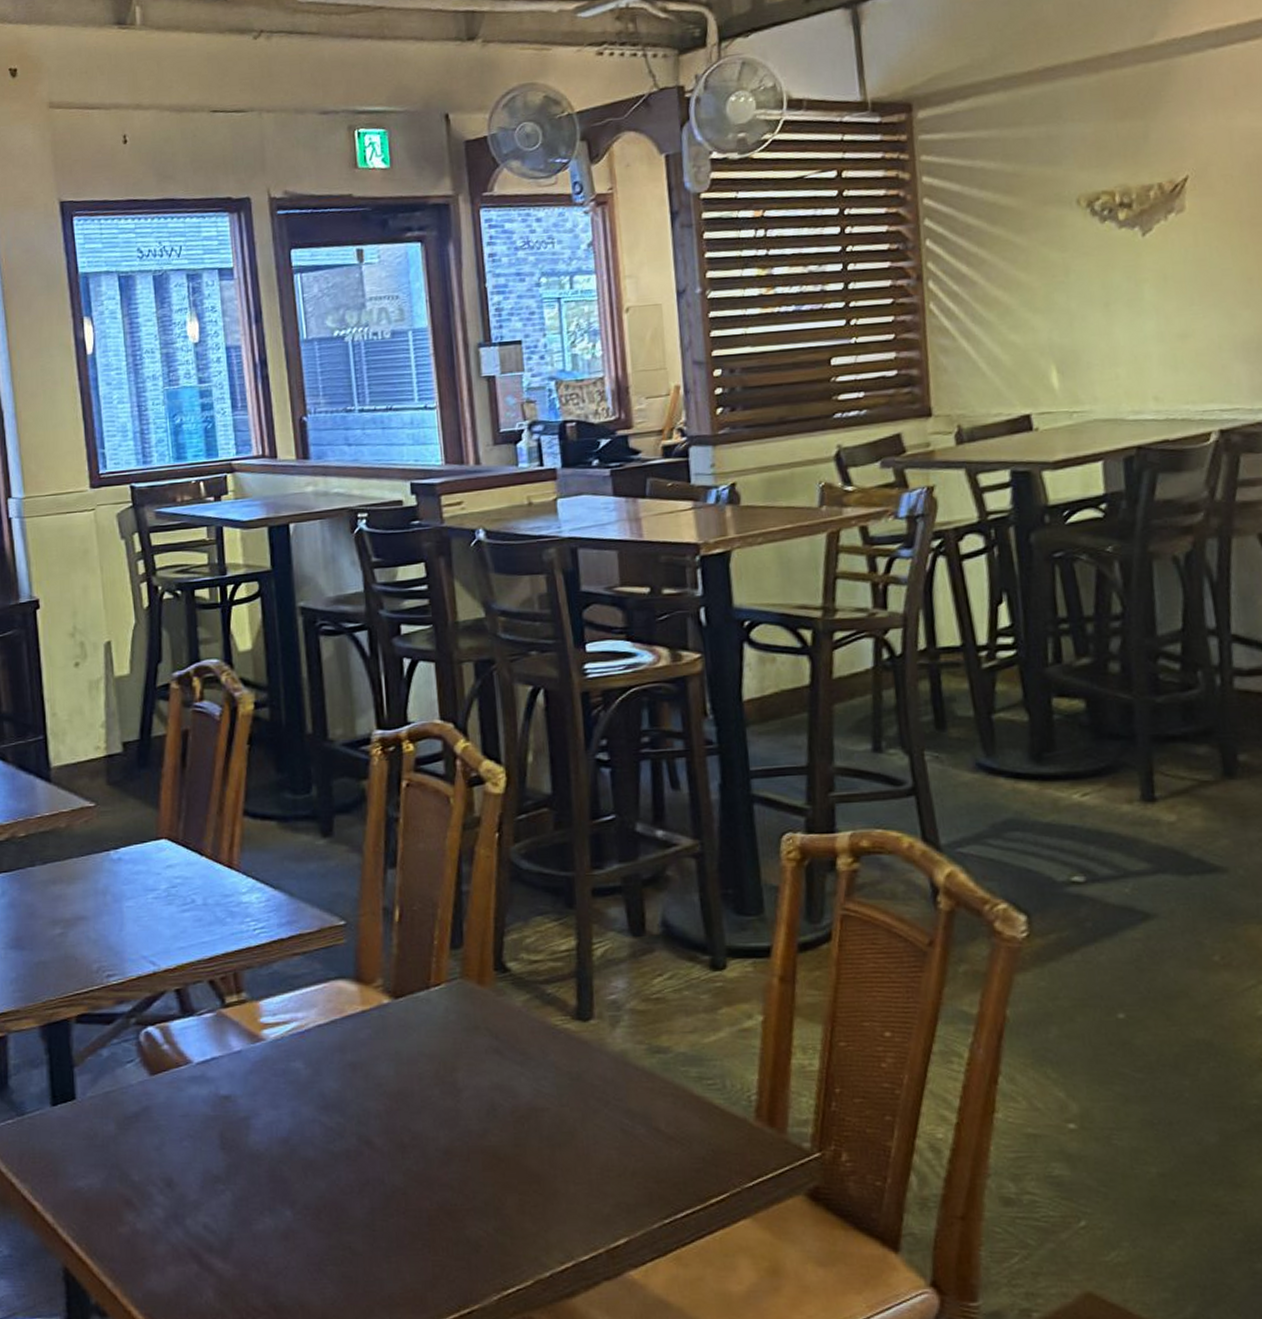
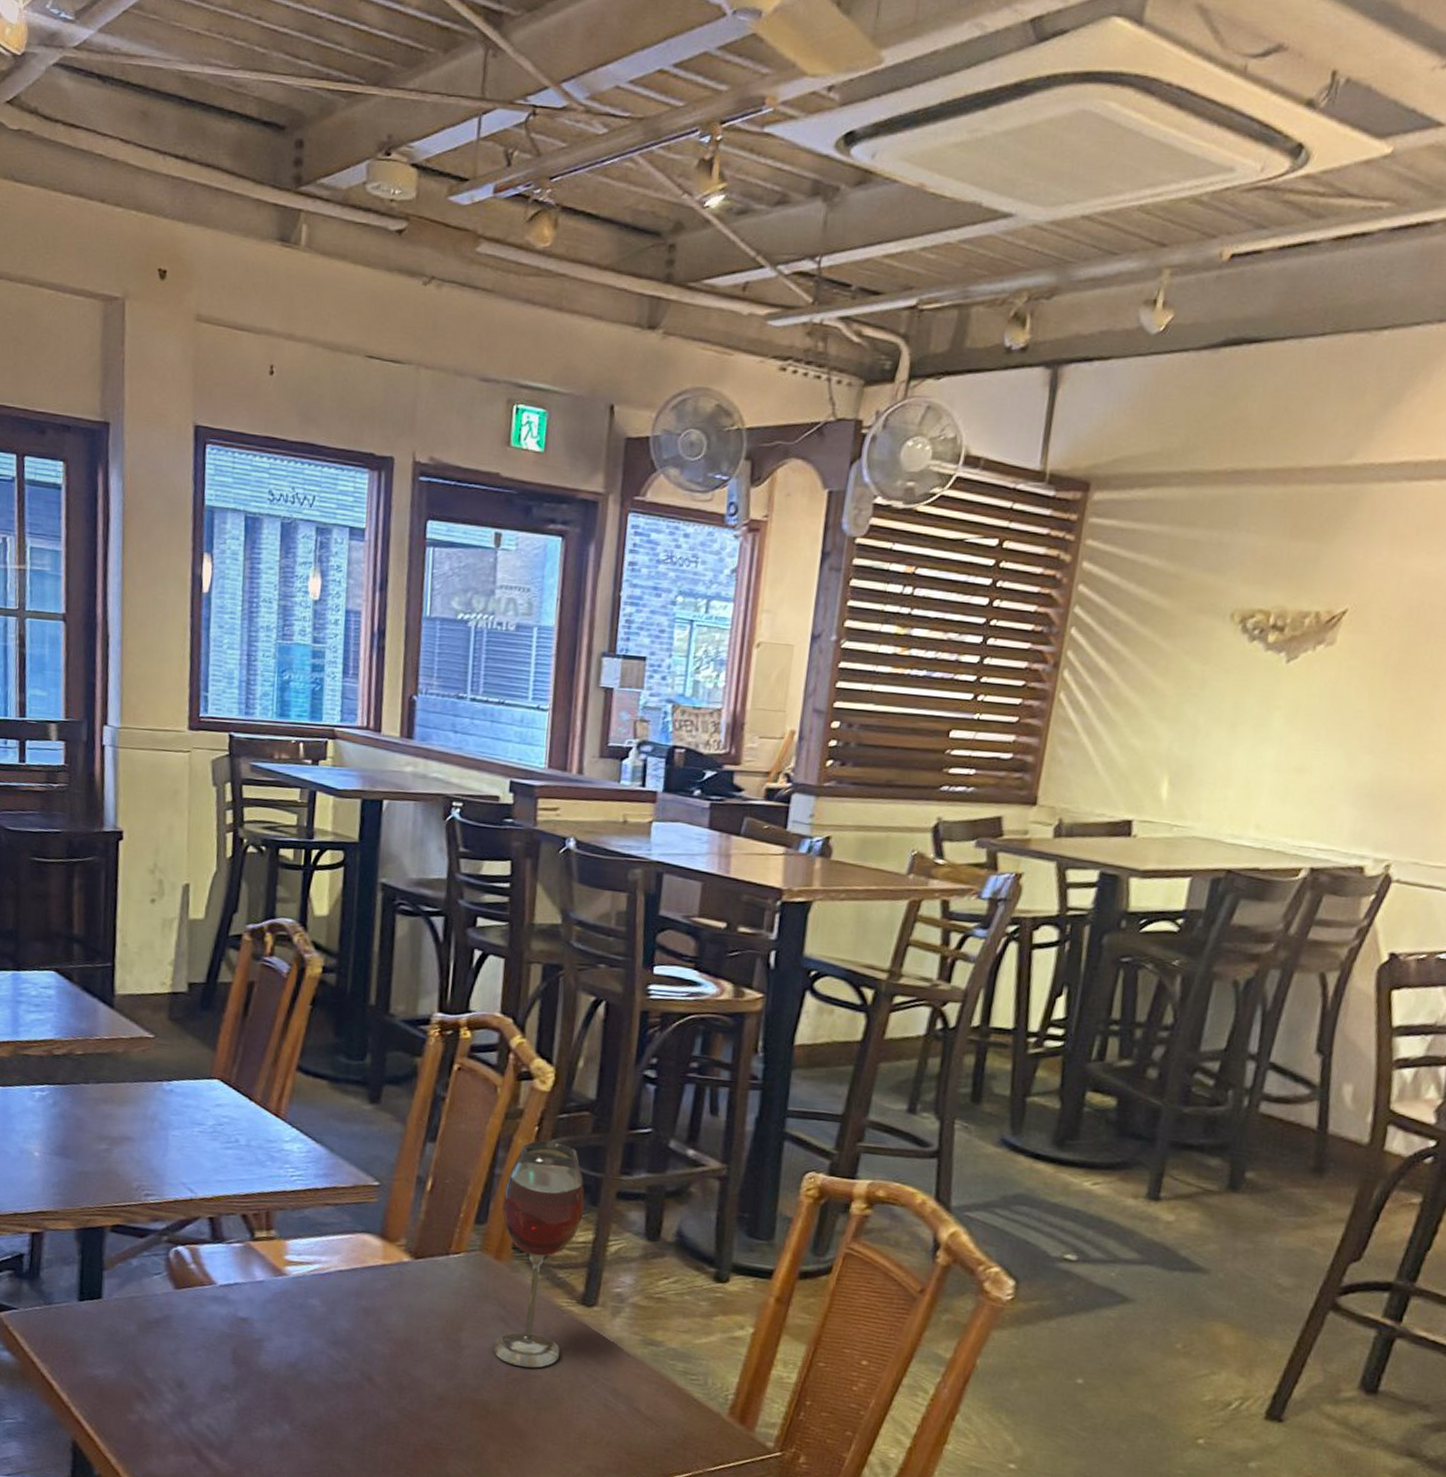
wineglass: none [474,846,565,1102] -> present [493,1141,585,1368]

